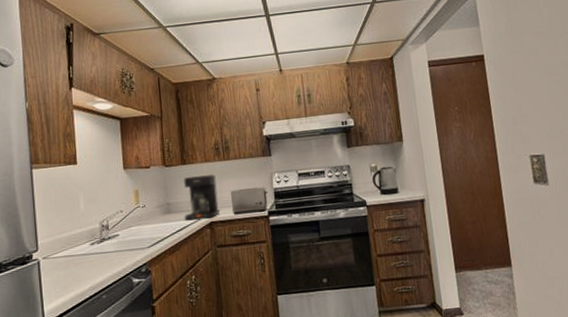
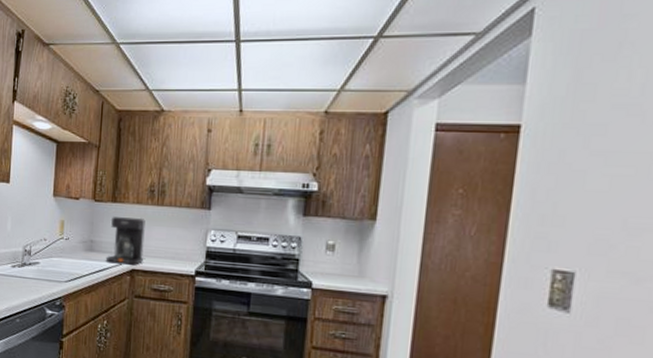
toaster: present [231,186,268,215] -> none [157,239,199,270]
kettle: present [372,166,399,195] -> none [325,246,361,282]

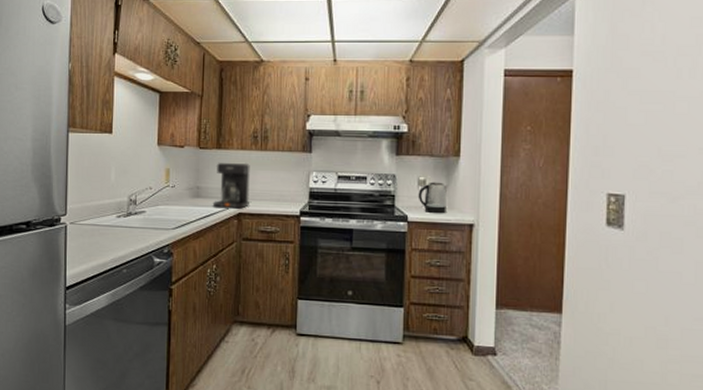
kettle: none [325,246,361,282] -> present [418,182,448,213]

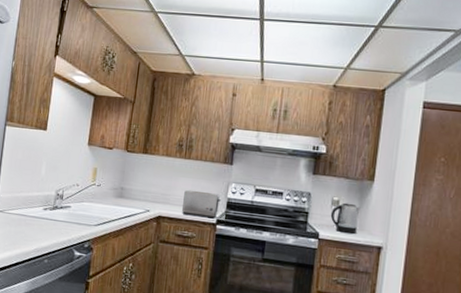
coffee maker: present [213,162,250,209] -> none [135,167,173,212]
toaster: none [263,182,303,211] -> present [182,189,221,219]

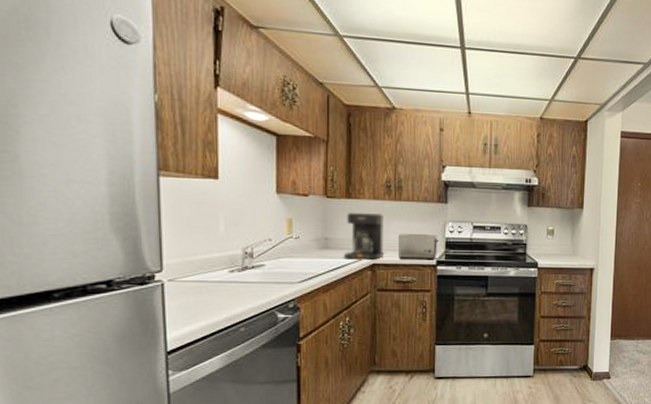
coffee maker: none [135,167,173,212] -> present [344,212,384,260]
kettle: present [330,202,361,234] -> none [547,231,573,259]

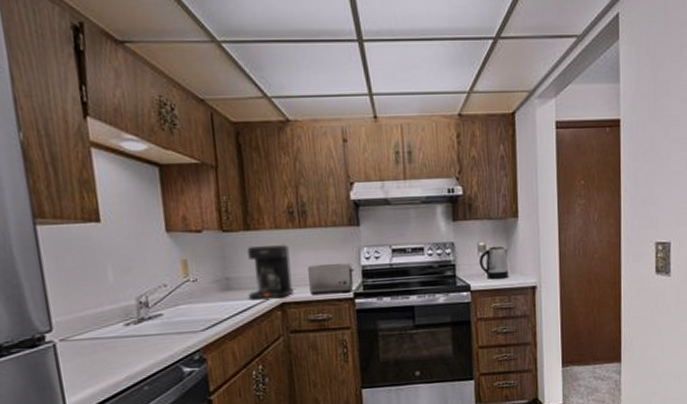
kettle: none [547,231,573,259] -> present [479,246,509,279]

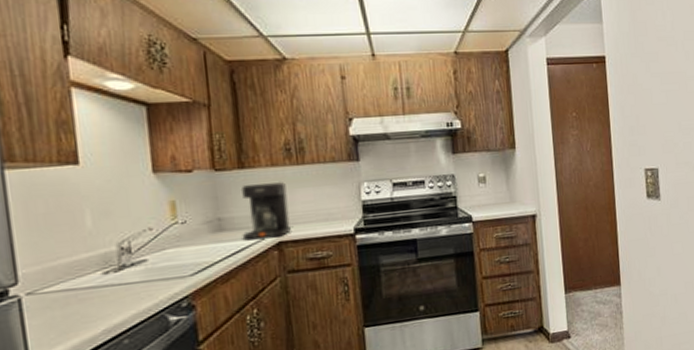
toaster: present [308,262,354,296] -> none [306,198,354,233]
kettle: present [479,246,509,279] -> none [479,176,509,210]

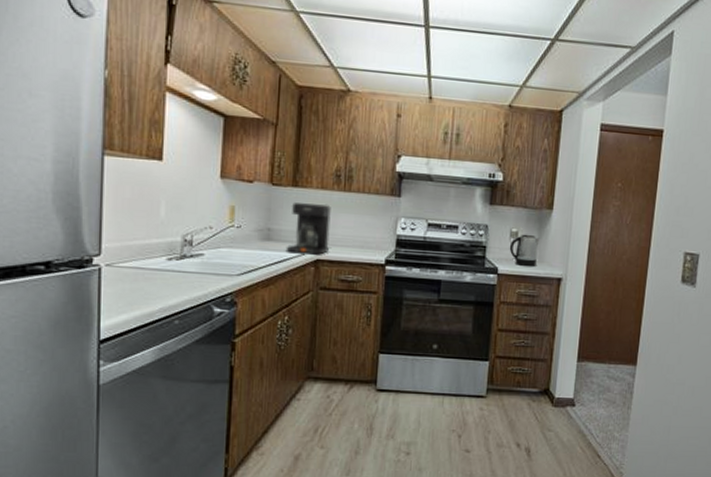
kettle: none [479,176,509,210] -> present [509,234,540,266]

